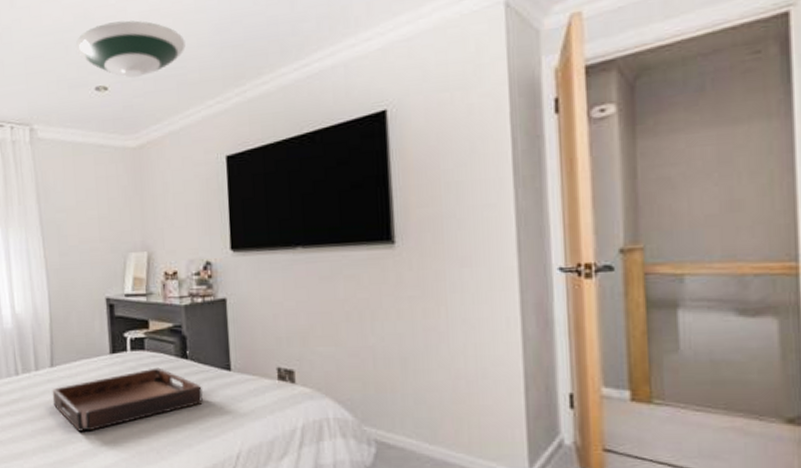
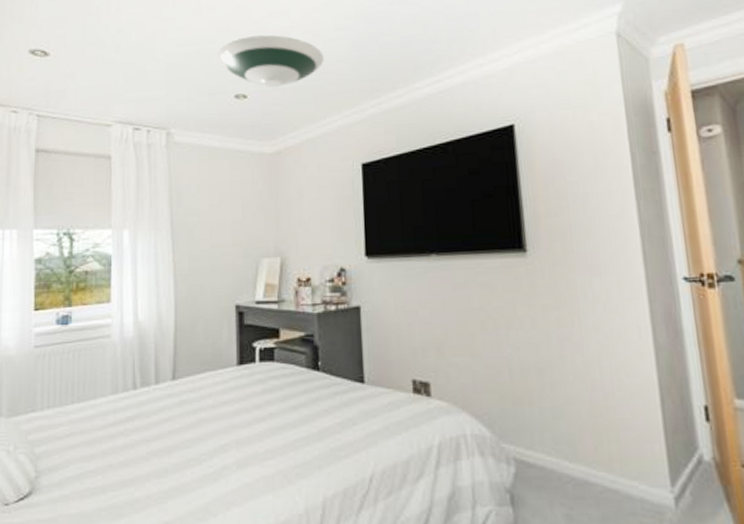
serving tray: present [52,367,203,431] -> none [172,380,334,453]

